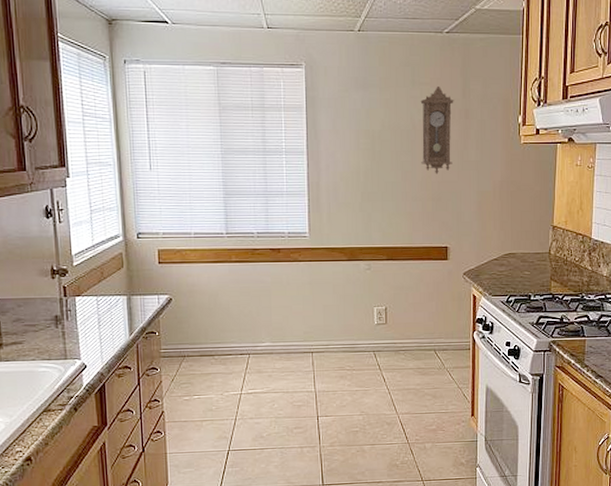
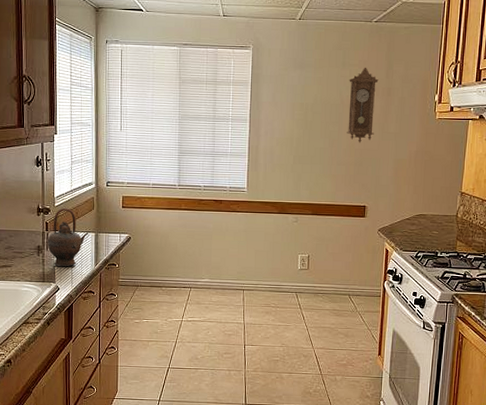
teapot: none [66,267,120,340] -> present [47,208,89,267]

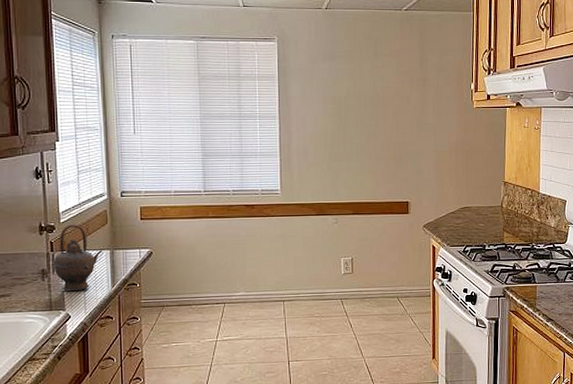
pendulum clock: present [347,67,379,143] -> none [382,57,413,136]

